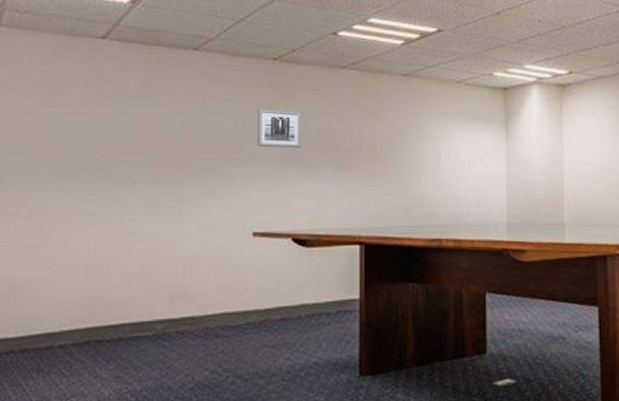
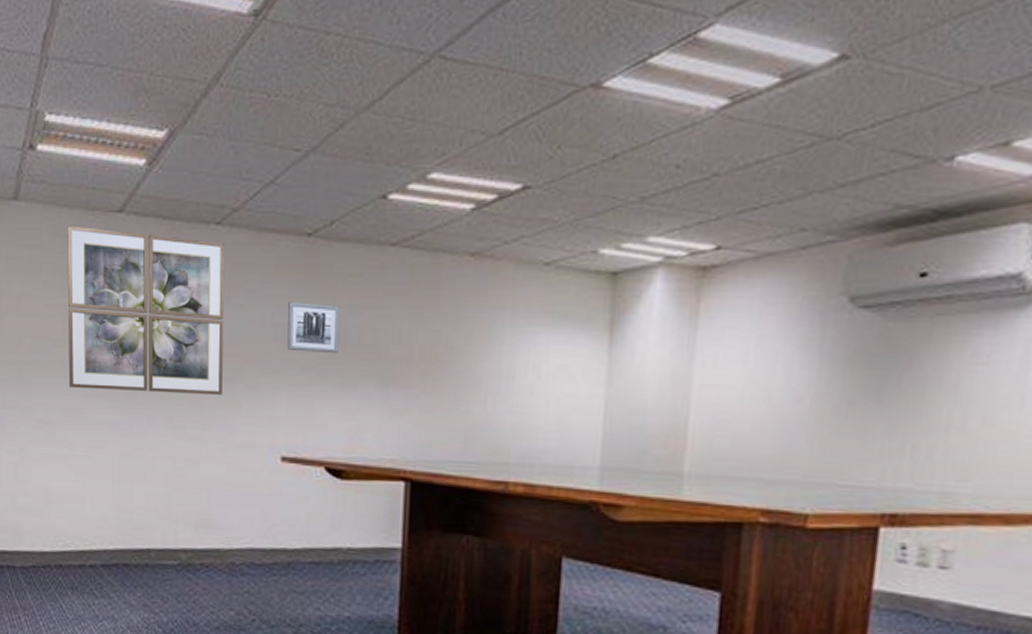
wall art: none [44,48,201,185] -> present [67,226,225,395]

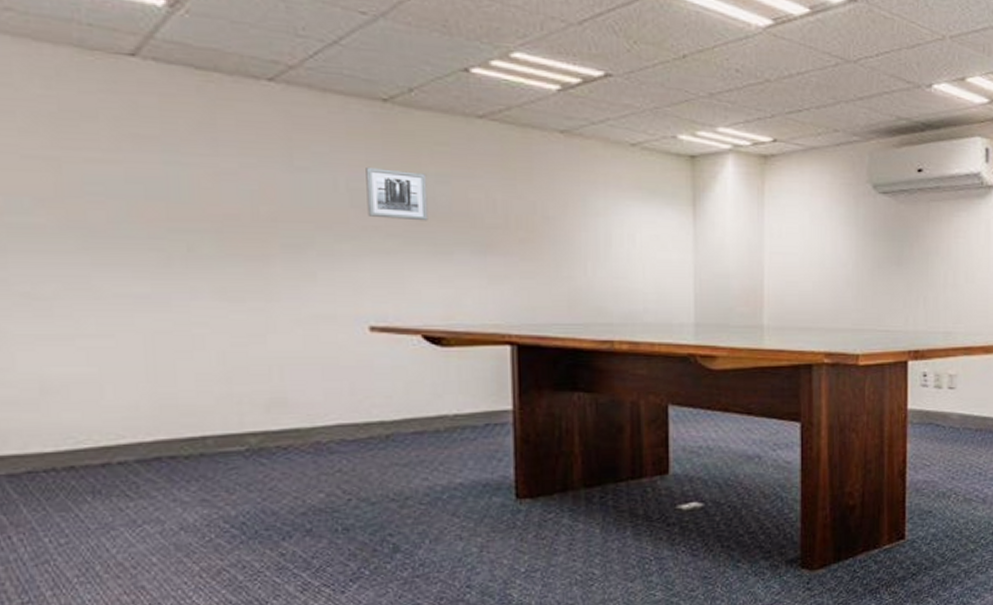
wall art: present [67,226,225,395] -> none [52,65,290,263]

